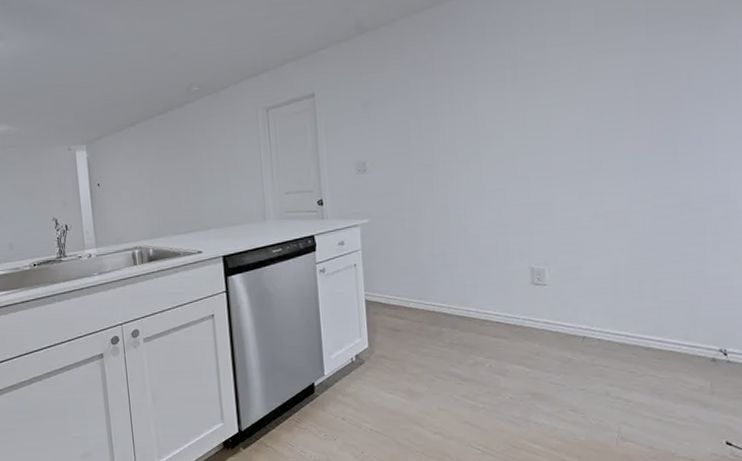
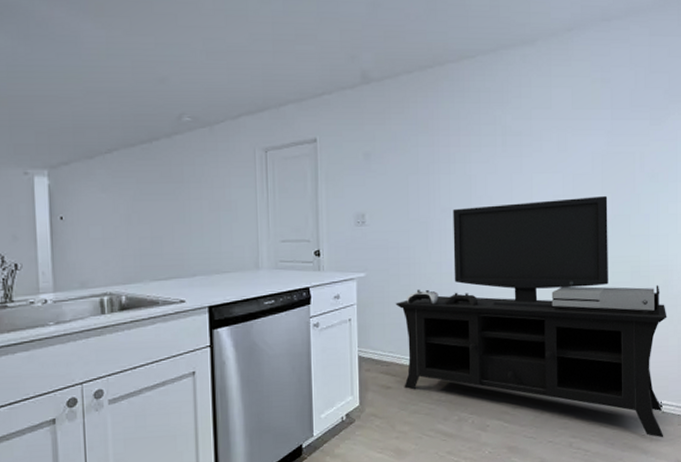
media console: none [401,121,731,390] -> present [395,195,667,438]

